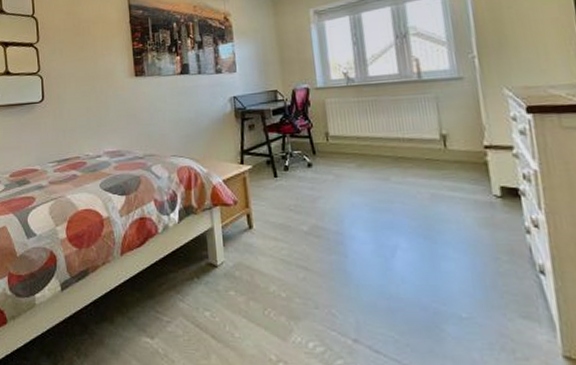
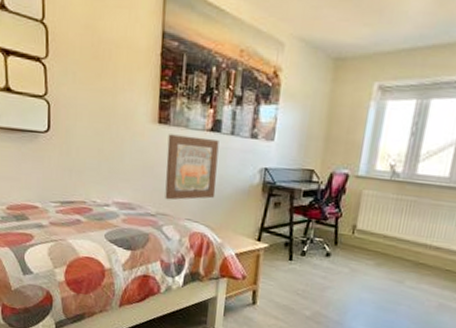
wall art: none [145,81,194,141] -> present [165,134,219,200]

